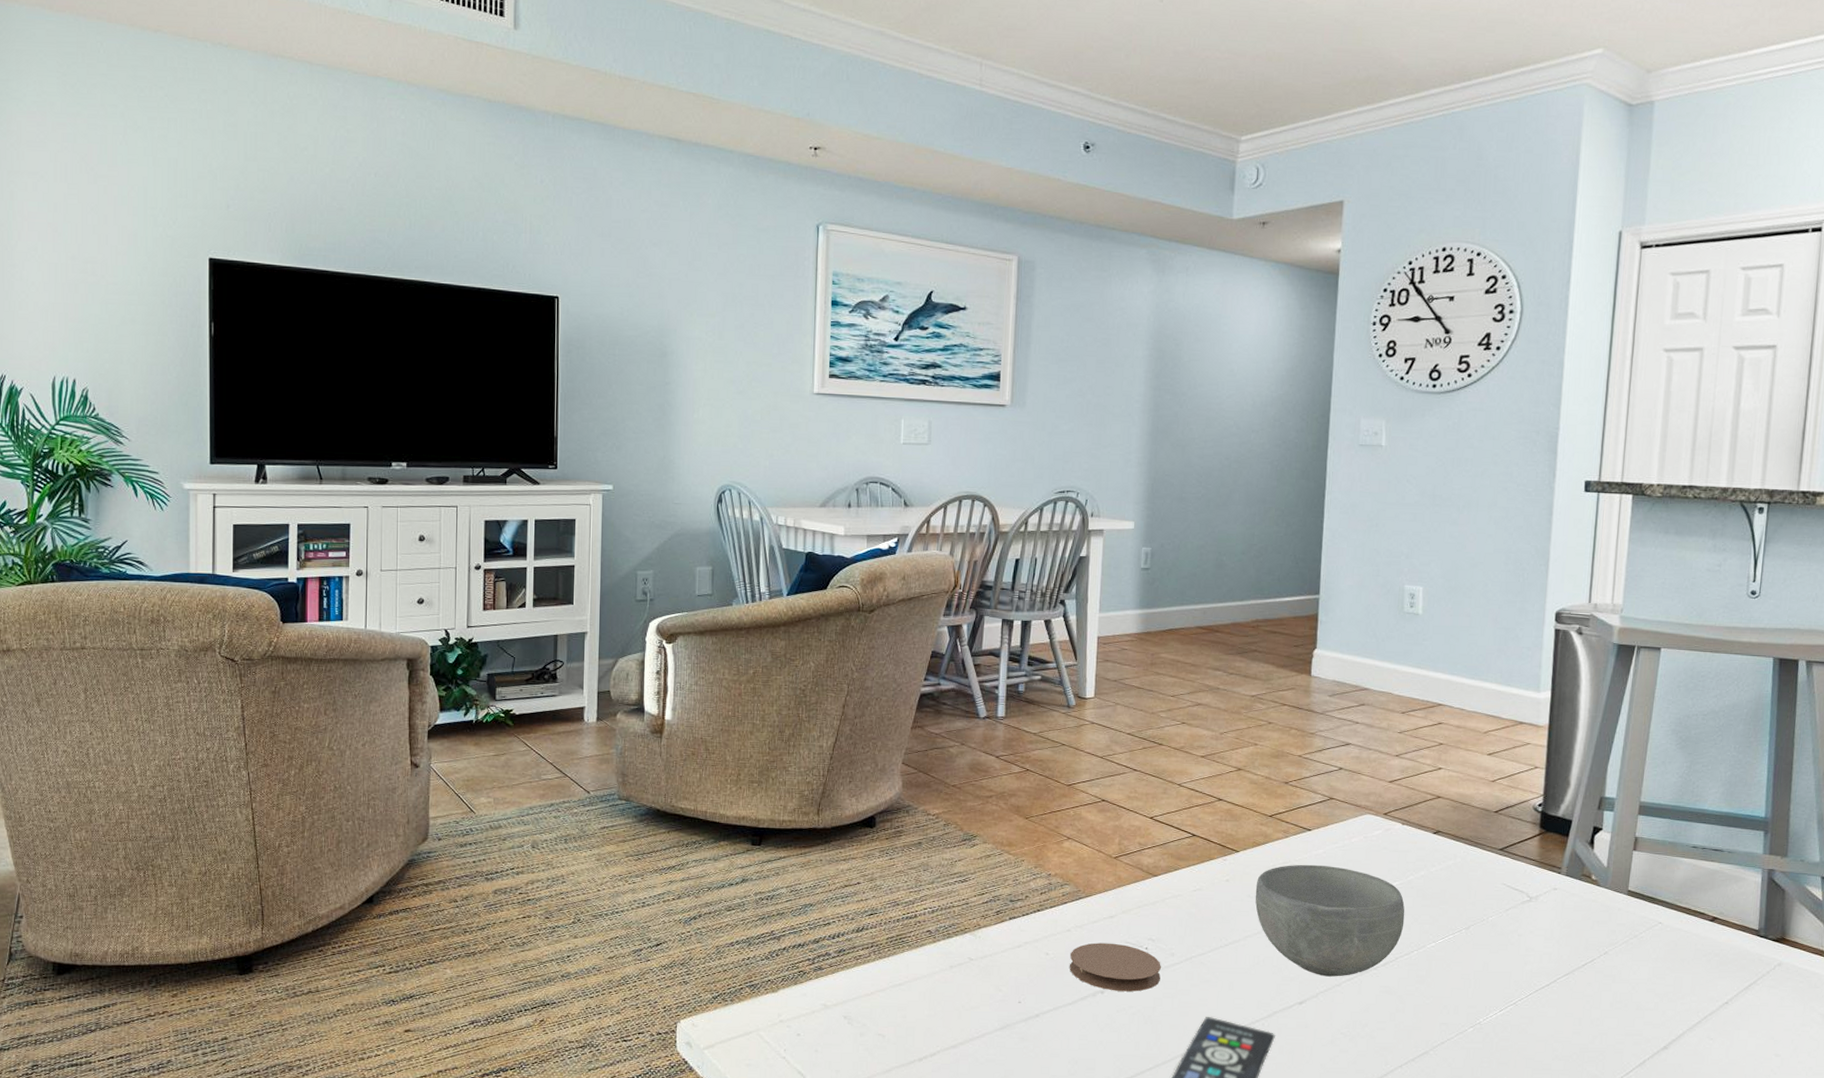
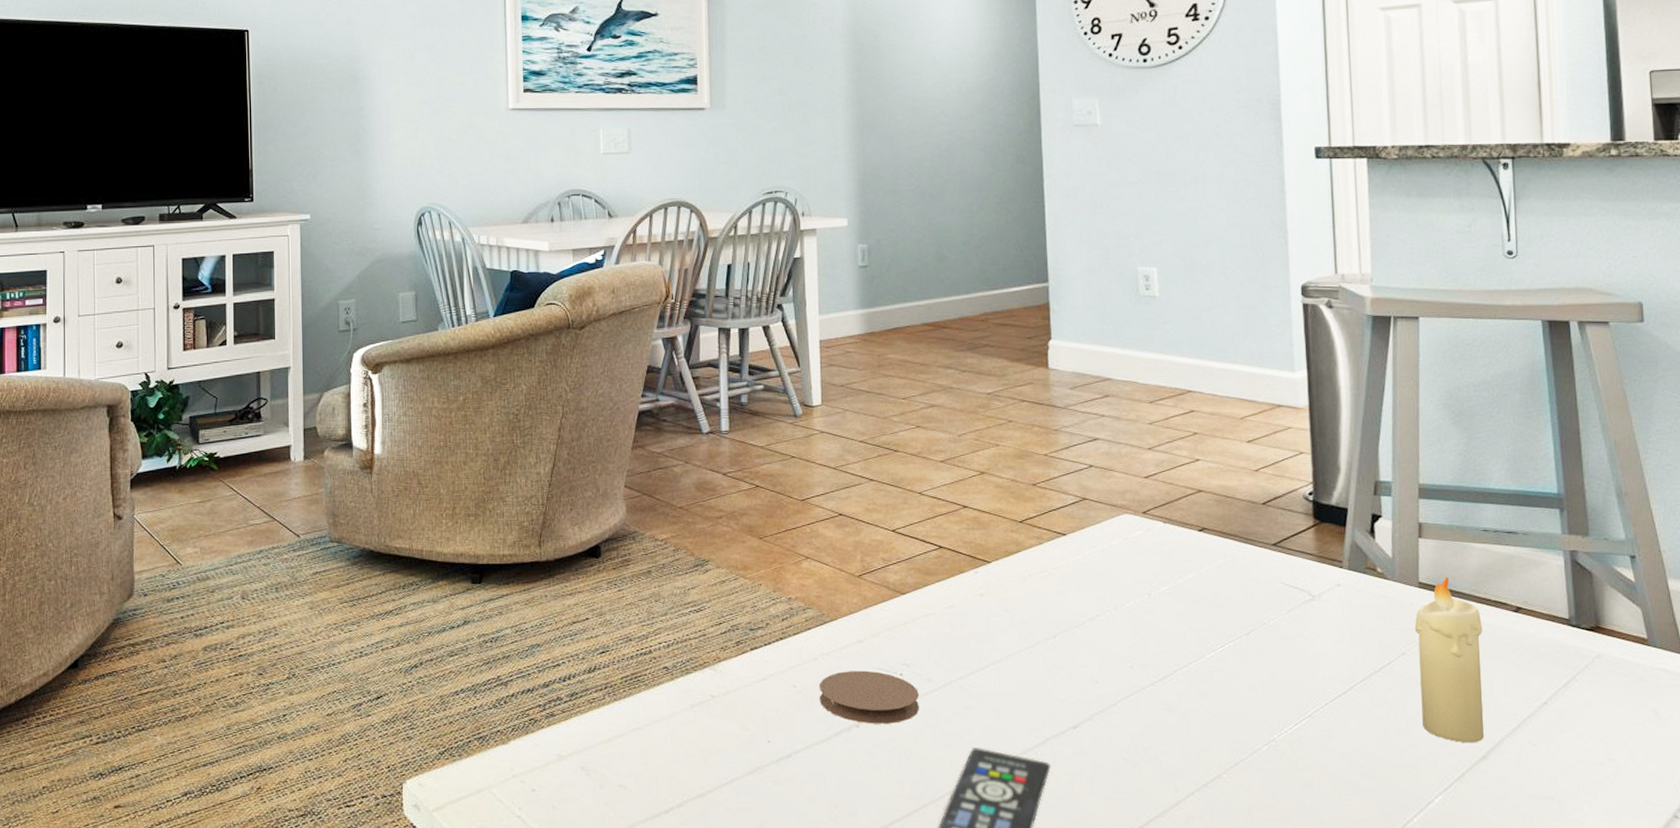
bowl: present [1255,864,1405,977] -> none [1012,572,1178,696]
candle: none [1614,887,1680,1035] -> present [1414,577,1485,743]

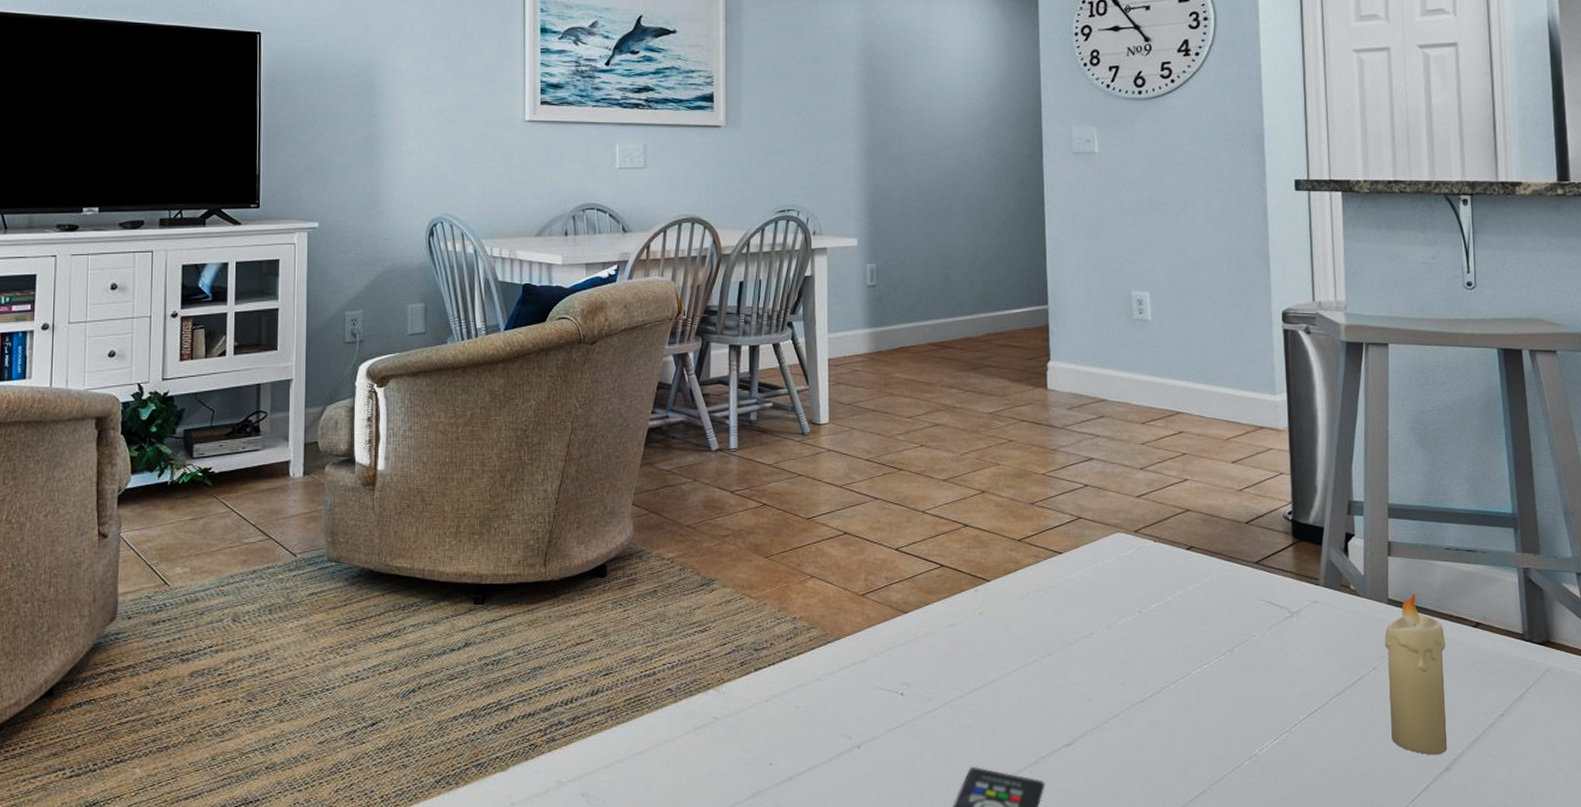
coaster: present [820,670,919,724] -> none [822,690,919,745]

